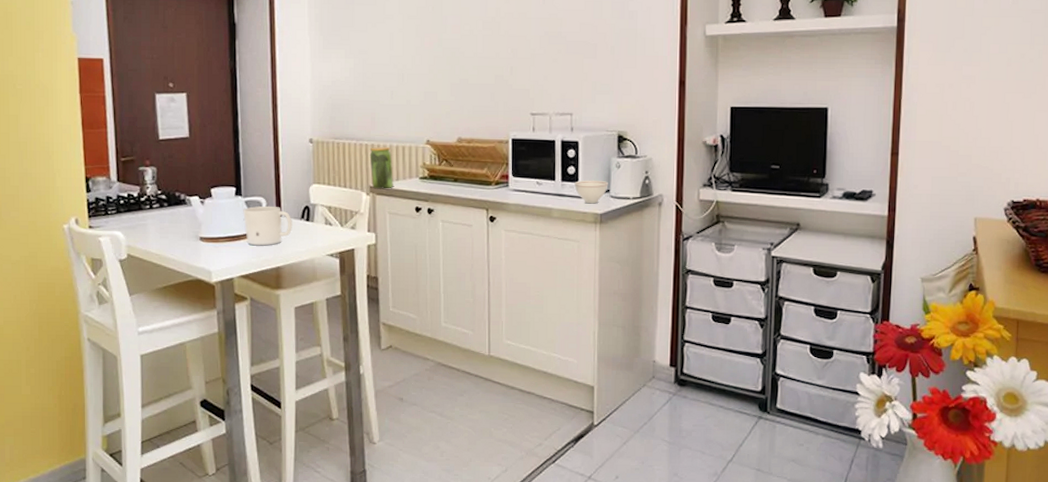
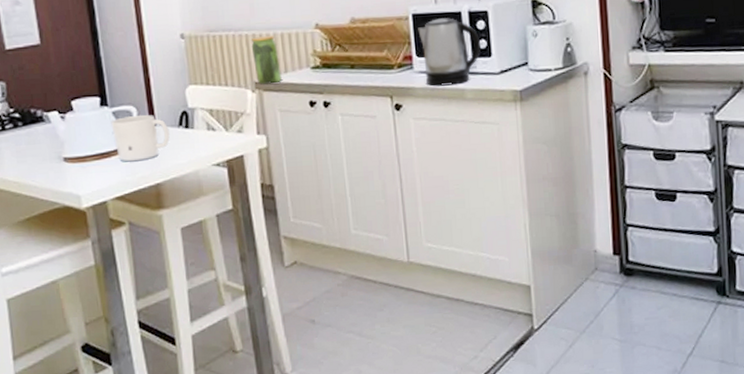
kettle: none [516,144,569,204] -> present [418,18,481,86]
bowl: present [574,180,608,204] -> none [487,52,526,80]

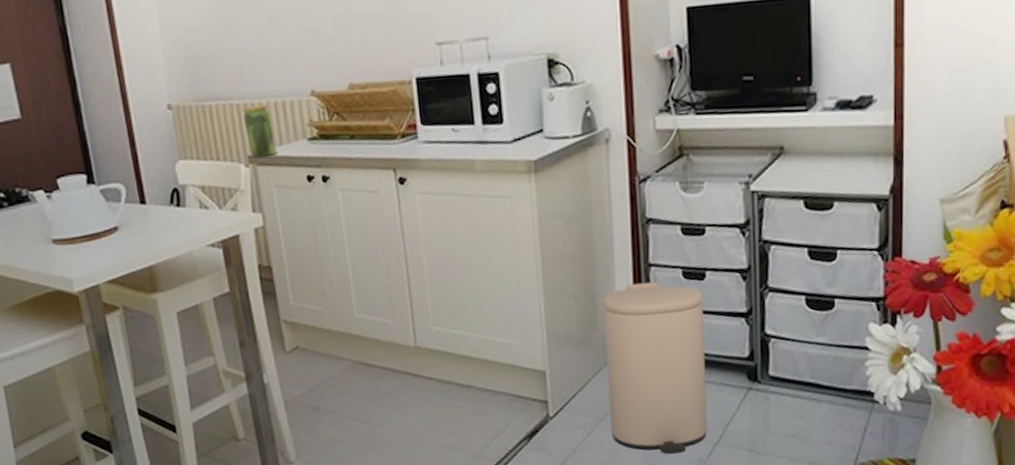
mug: present [111,114,170,162] -> none [99,192,161,244]
kettle: present [418,18,481,86] -> none [422,81,491,157]
pedal bin: none [583,202,681,365] -> present [603,281,707,454]

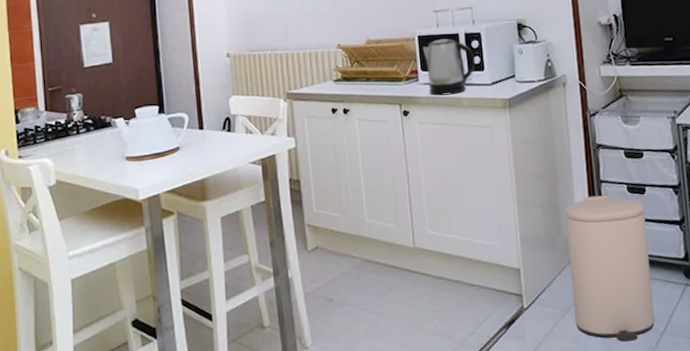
jar: present [242,105,277,159] -> none [284,54,309,95]
kettle: none [422,81,491,157] -> present [422,39,475,96]

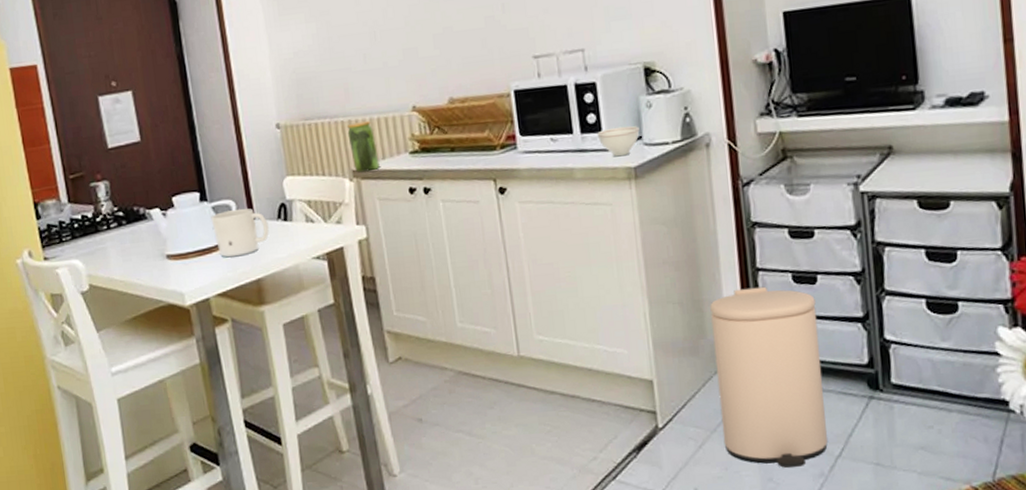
mug: none [166,120,215,161] -> present [211,208,269,258]
jar: none [284,54,309,95] -> present [347,121,380,173]
kettle: present [422,39,475,96] -> none [520,92,589,167]
bowl: none [481,66,513,90] -> present [597,125,640,157]

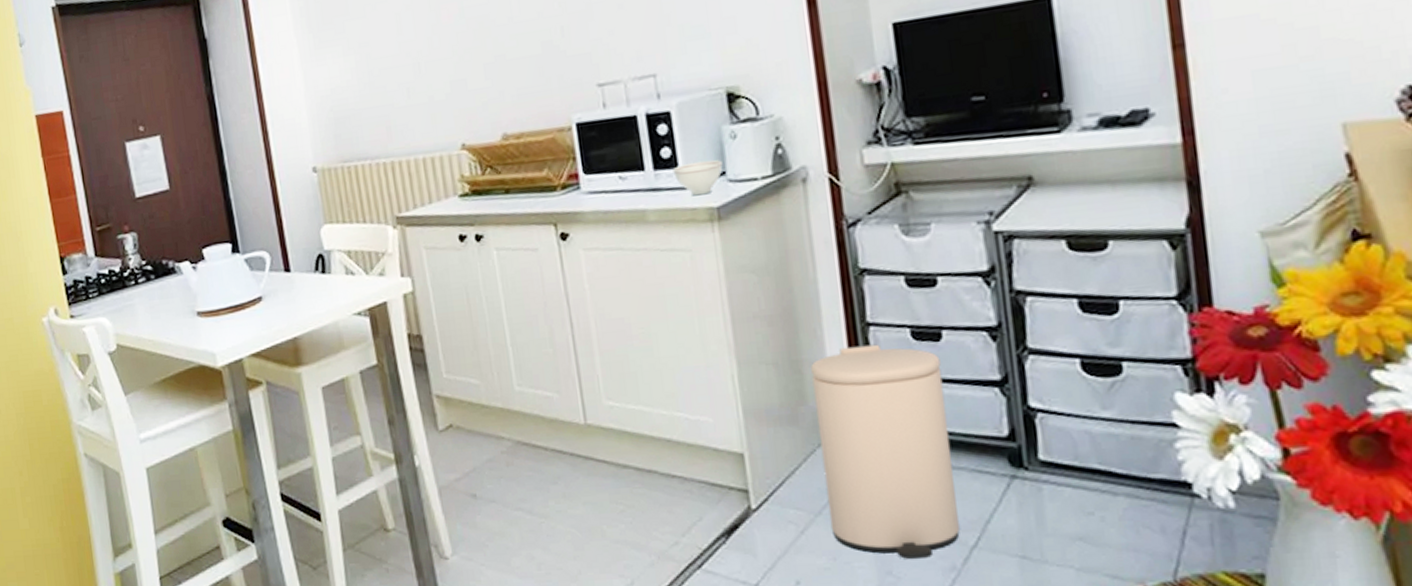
mug: present [211,208,269,258] -> none [243,260,306,315]
jar: present [347,121,380,173] -> none [389,162,426,219]

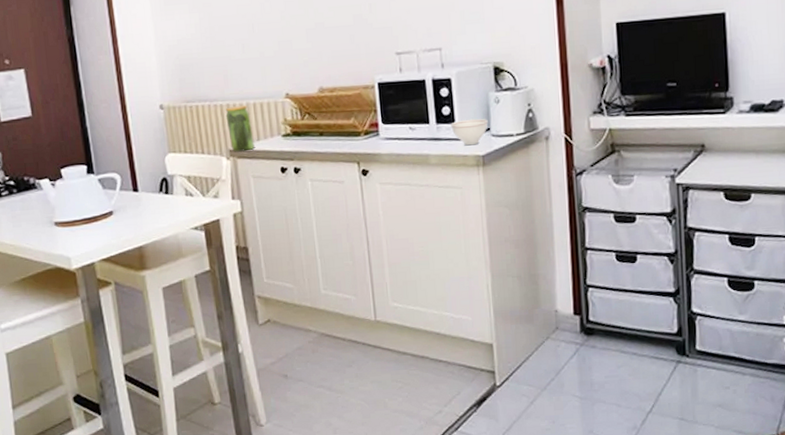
jar: none [389,162,426,219] -> present [225,105,255,152]
pedal bin: present [811,344,960,559] -> none [544,263,640,421]

